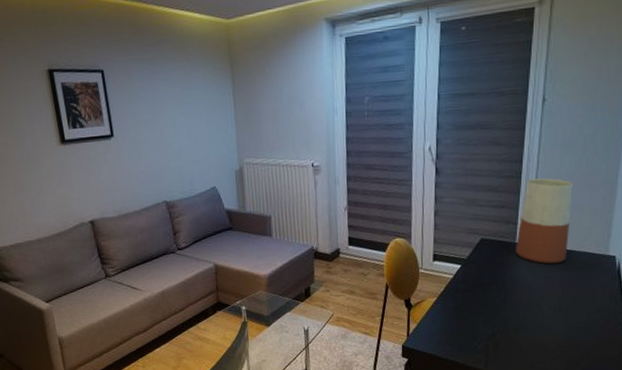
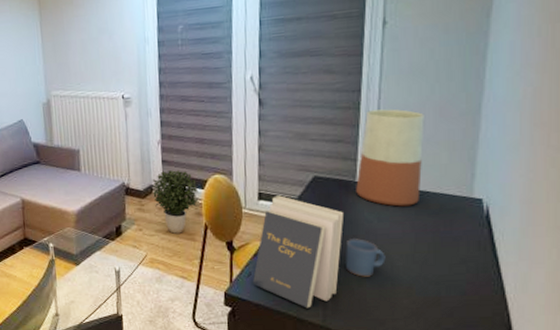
potted plant: none [339,234,381,295] -> present [152,170,199,235]
books: none [426,256,504,356] -> present [252,195,343,308]
mug: none [505,292,538,327] -> present [345,237,386,277]

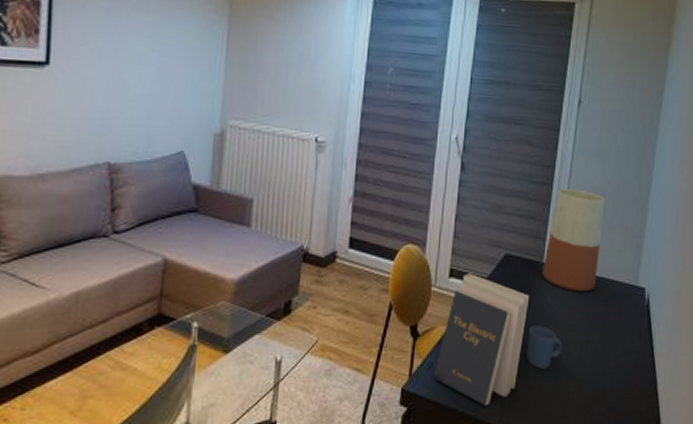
potted plant: present [152,170,199,235] -> none [335,235,388,315]

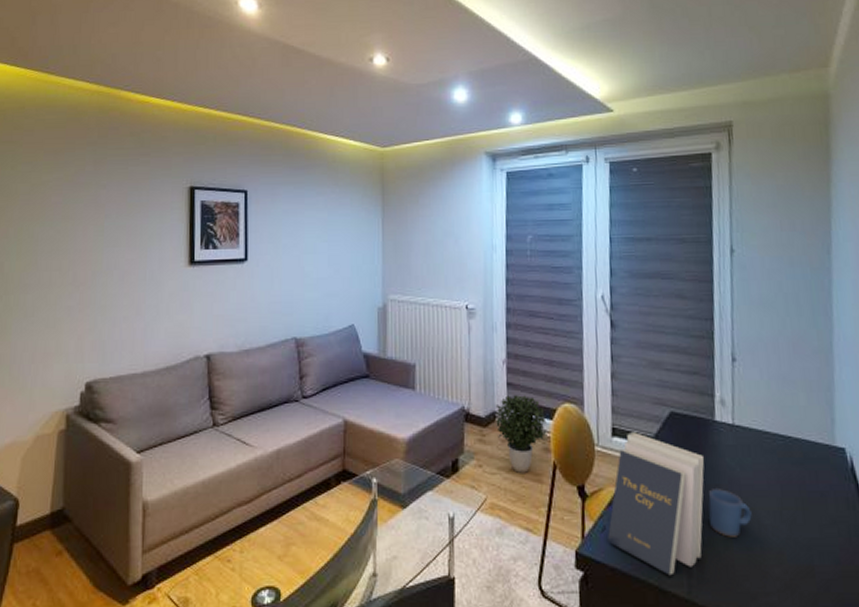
potted plant: none [335,235,388,315] -> present [495,395,547,474]
vase: present [542,188,605,292] -> none [715,341,782,453]

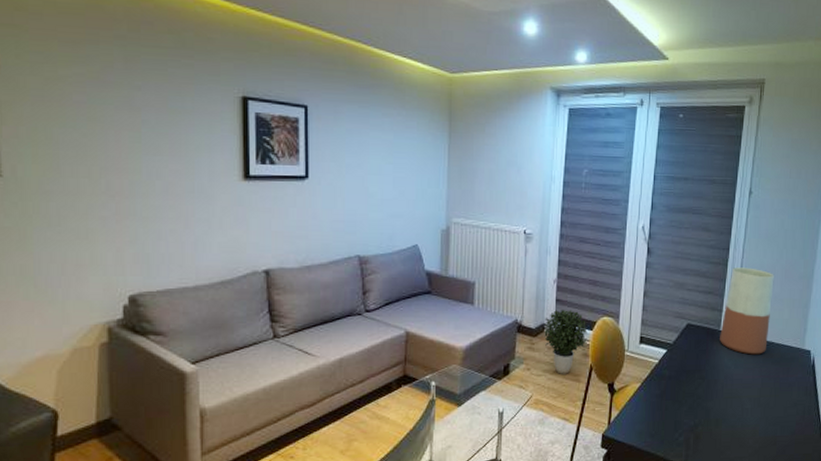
books: present [607,432,704,576] -> none [627,340,708,449]
mug: present [708,487,752,537] -> none [707,382,738,419]
vase: none [715,341,782,453] -> present [720,267,774,355]

